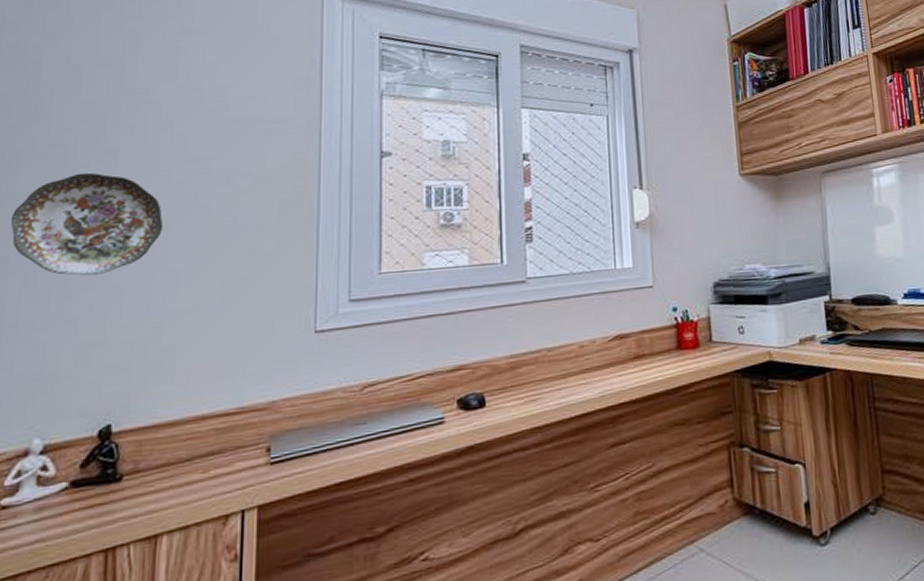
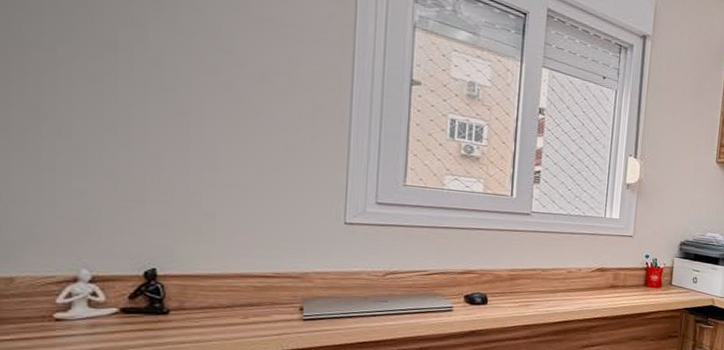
decorative plate: present [10,172,164,276] -> none [37,38,199,139]

